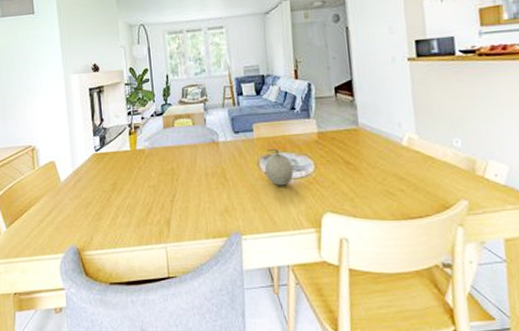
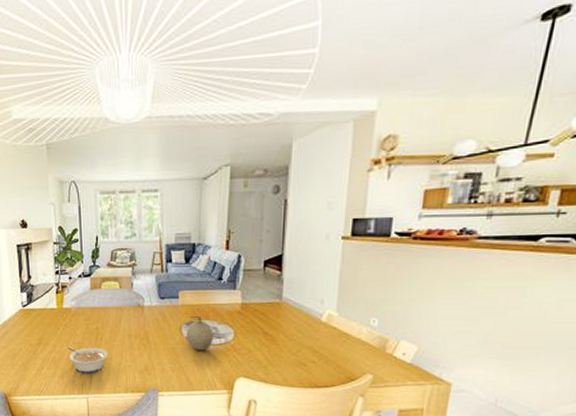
legume: none [142,189,186,219] -> present [67,347,108,373]

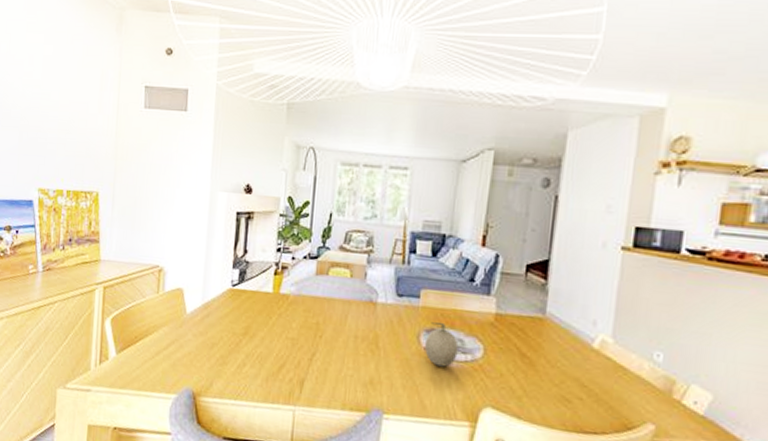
legume: present [67,347,108,373] -> none [278,342,327,379]

